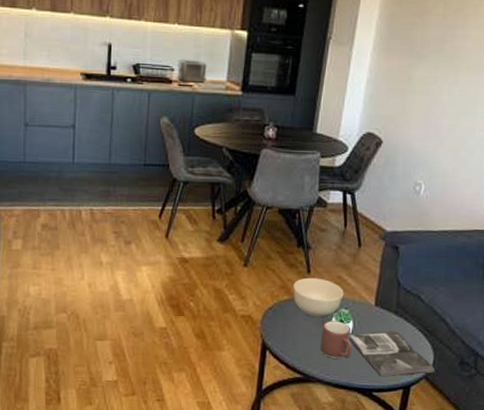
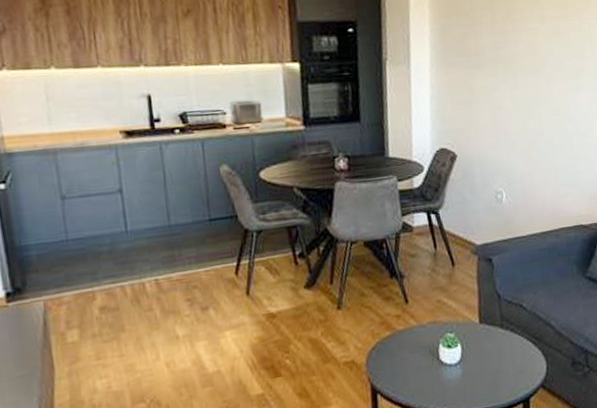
bowl: present [293,277,344,318] -> none [393,306,447,349]
mug: present [320,321,352,359] -> none [430,347,465,388]
magazine: present [349,331,435,377] -> none [459,344,550,396]

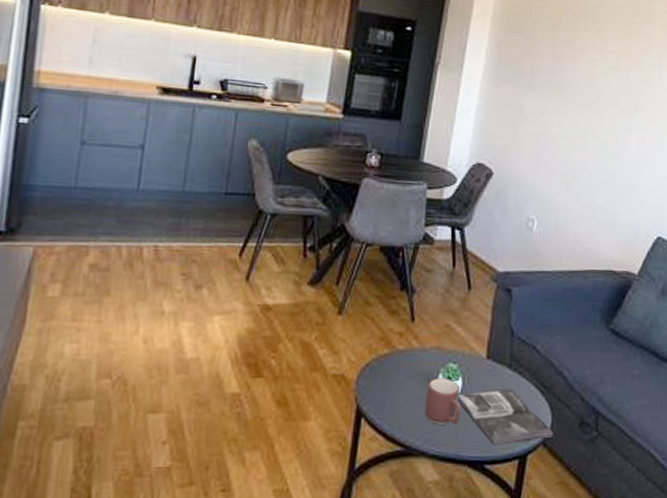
mug: none [430,347,465,388] -> present [424,378,461,424]
magazine: none [459,344,550,396] -> present [457,388,554,445]

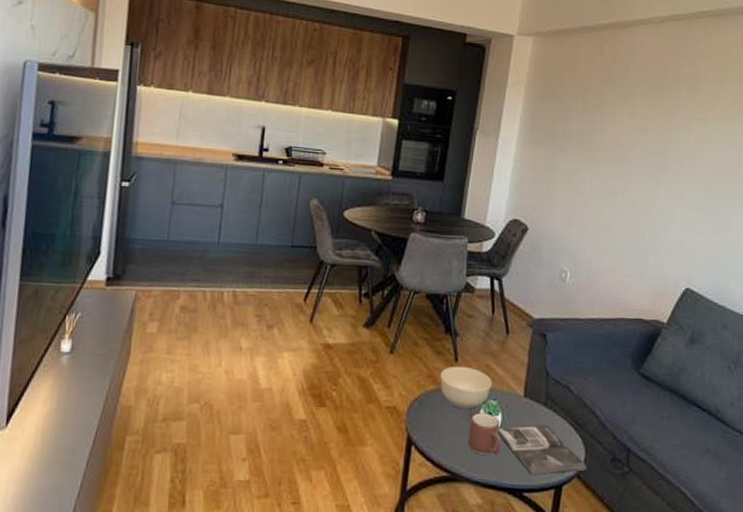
toaster: present [270,77,305,103] -> none [328,144,358,167]
bowl: none [394,326,452,375] -> present [440,366,492,410]

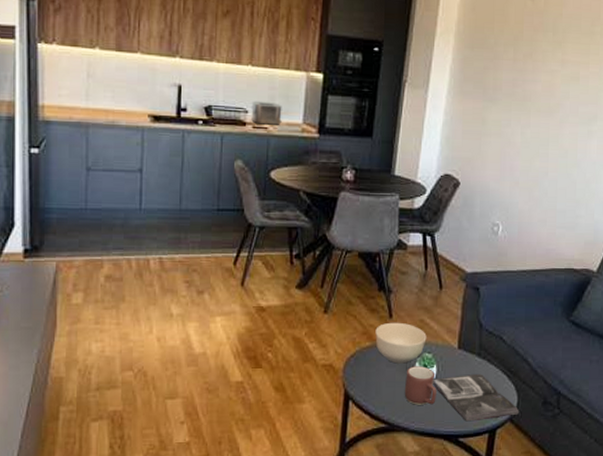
toaster: none [328,144,358,167] -> present [251,102,282,125]

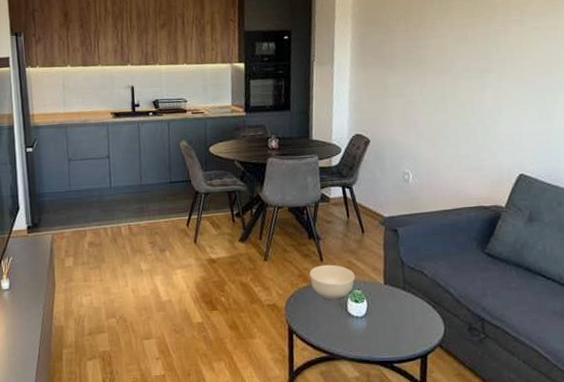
toaster: present [251,102,282,125] -> none [190,91,215,110]
mug: present [404,366,436,405] -> none [340,301,369,336]
magazine: present [433,373,520,422] -> none [365,305,448,349]

